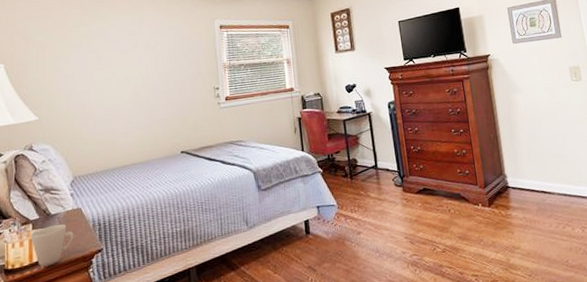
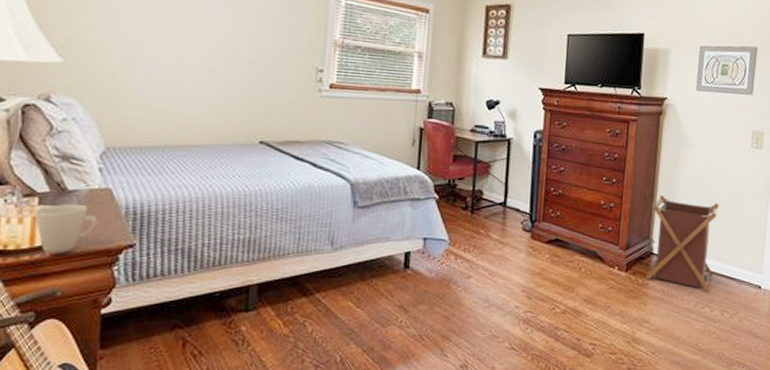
laundry basket: none [497,134,567,213] -> present [645,194,719,292]

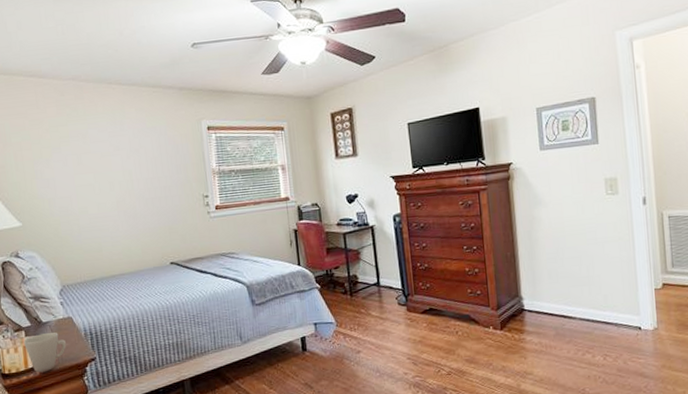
laundry basket: present [645,194,719,292] -> none [514,253,589,340]

